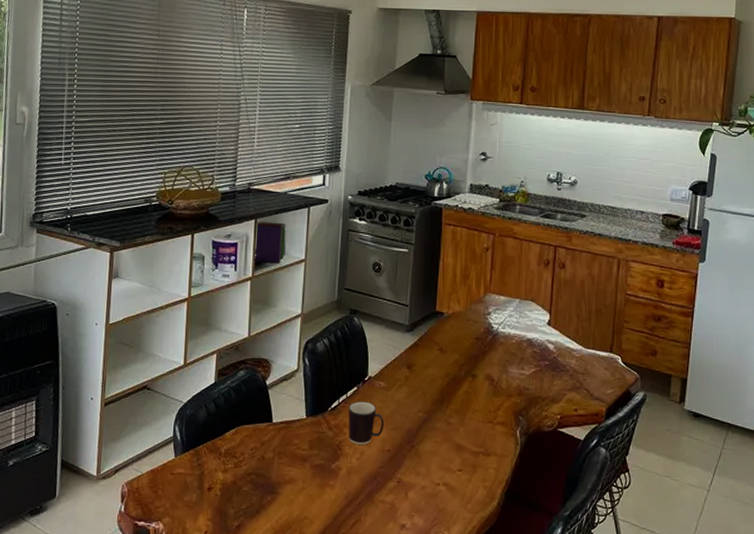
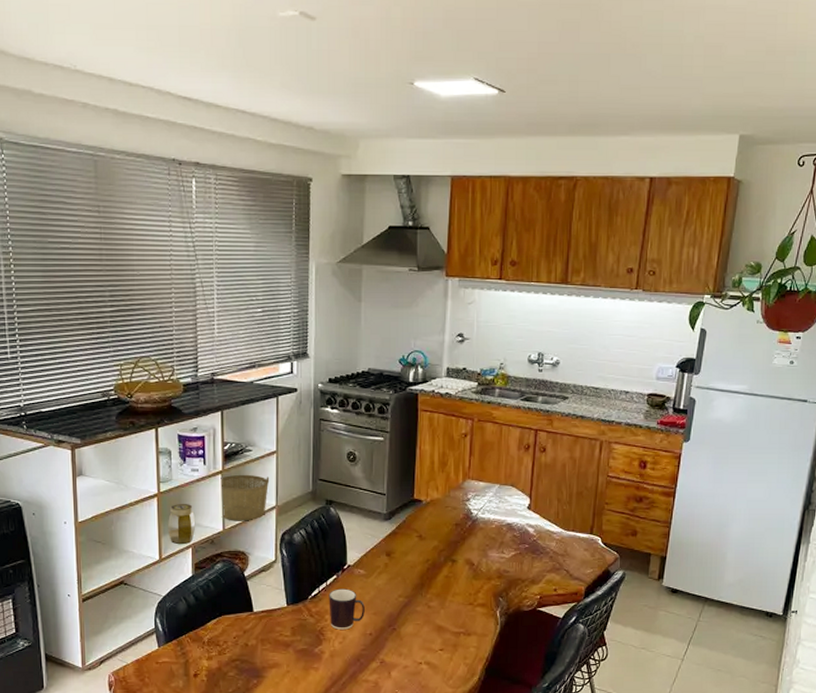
jar: none [195,308,223,350] -> present [168,503,196,545]
basket: none [247,281,297,329] -> present [220,474,270,521]
books: present [254,222,287,264] -> none [222,413,255,456]

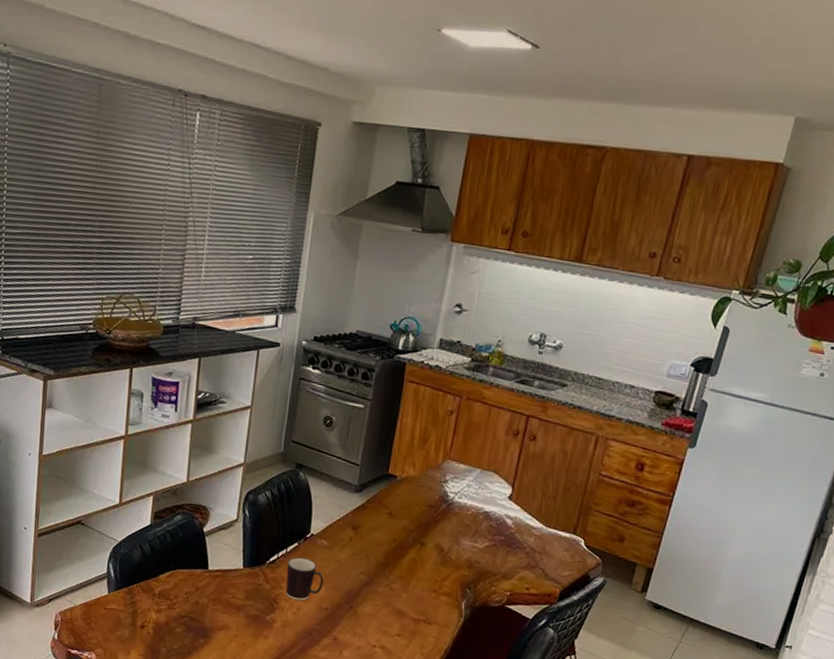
jar: present [168,503,196,545] -> none [131,448,160,492]
basket: present [220,474,270,521] -> none [186,425,241,476]

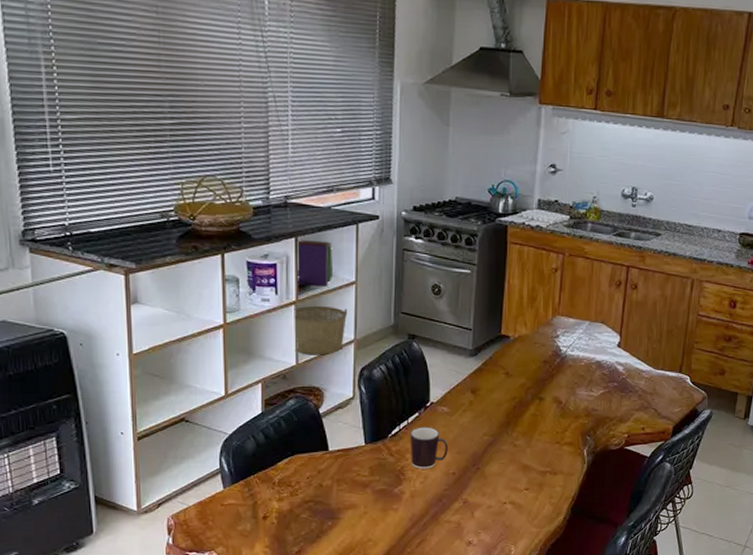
basket: none [186,425,241,476] -> present [294,305,348,356]
books: none [197,361,233,409] -> present [296,240,333,287]

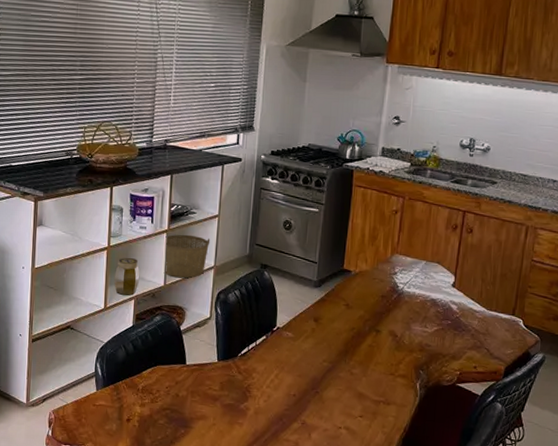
jar: none [235,335,266,380] -> present [114,257,140,296]
books: present [296,240,333,287] -> none [170,177,201,218]
mug: present [410,427,448,469] -> none [256,349,290,389]

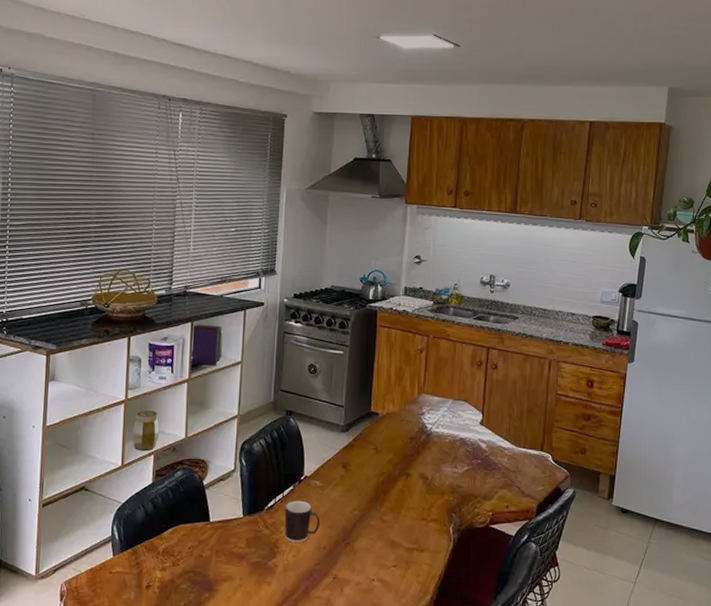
basket: present [163,234,210,279] -> none [184,383,233,430]
books: none [170,177,201,218] -> present [191,324,223,366]
mug: none [256,349,290,389] -> present [284,500,320,543]

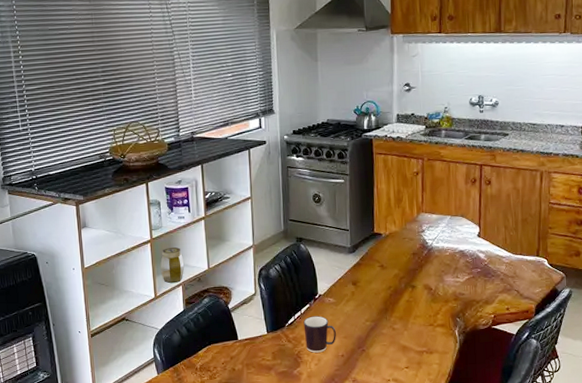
books: present [191,324,223,366] -> none [202,165,232,204]

